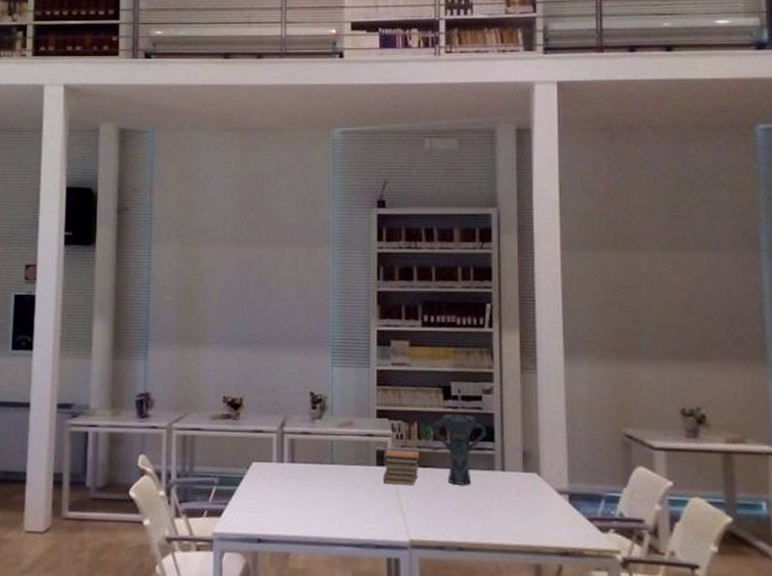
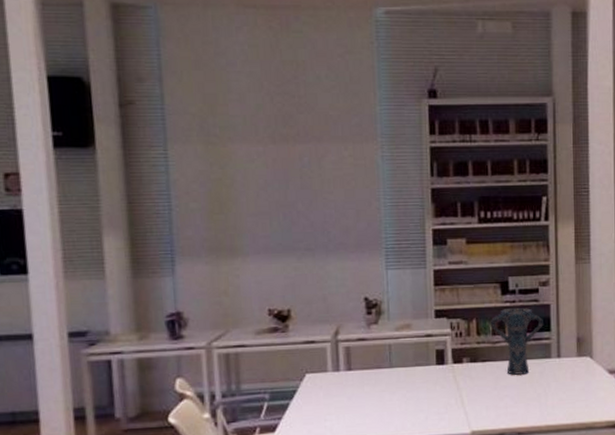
book stack: present [382,448,420,486] -> none [442,345,480,381]

